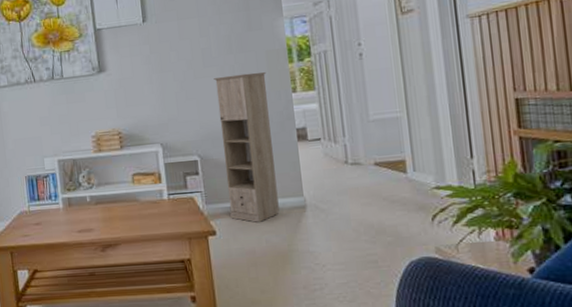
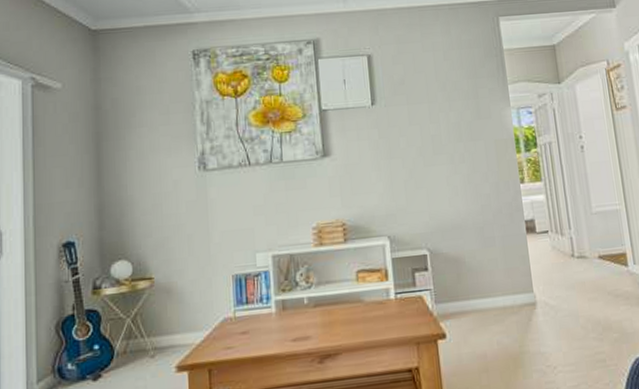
storage cabinet: present [214,72,279,222] -> none [444,161,510,323]

